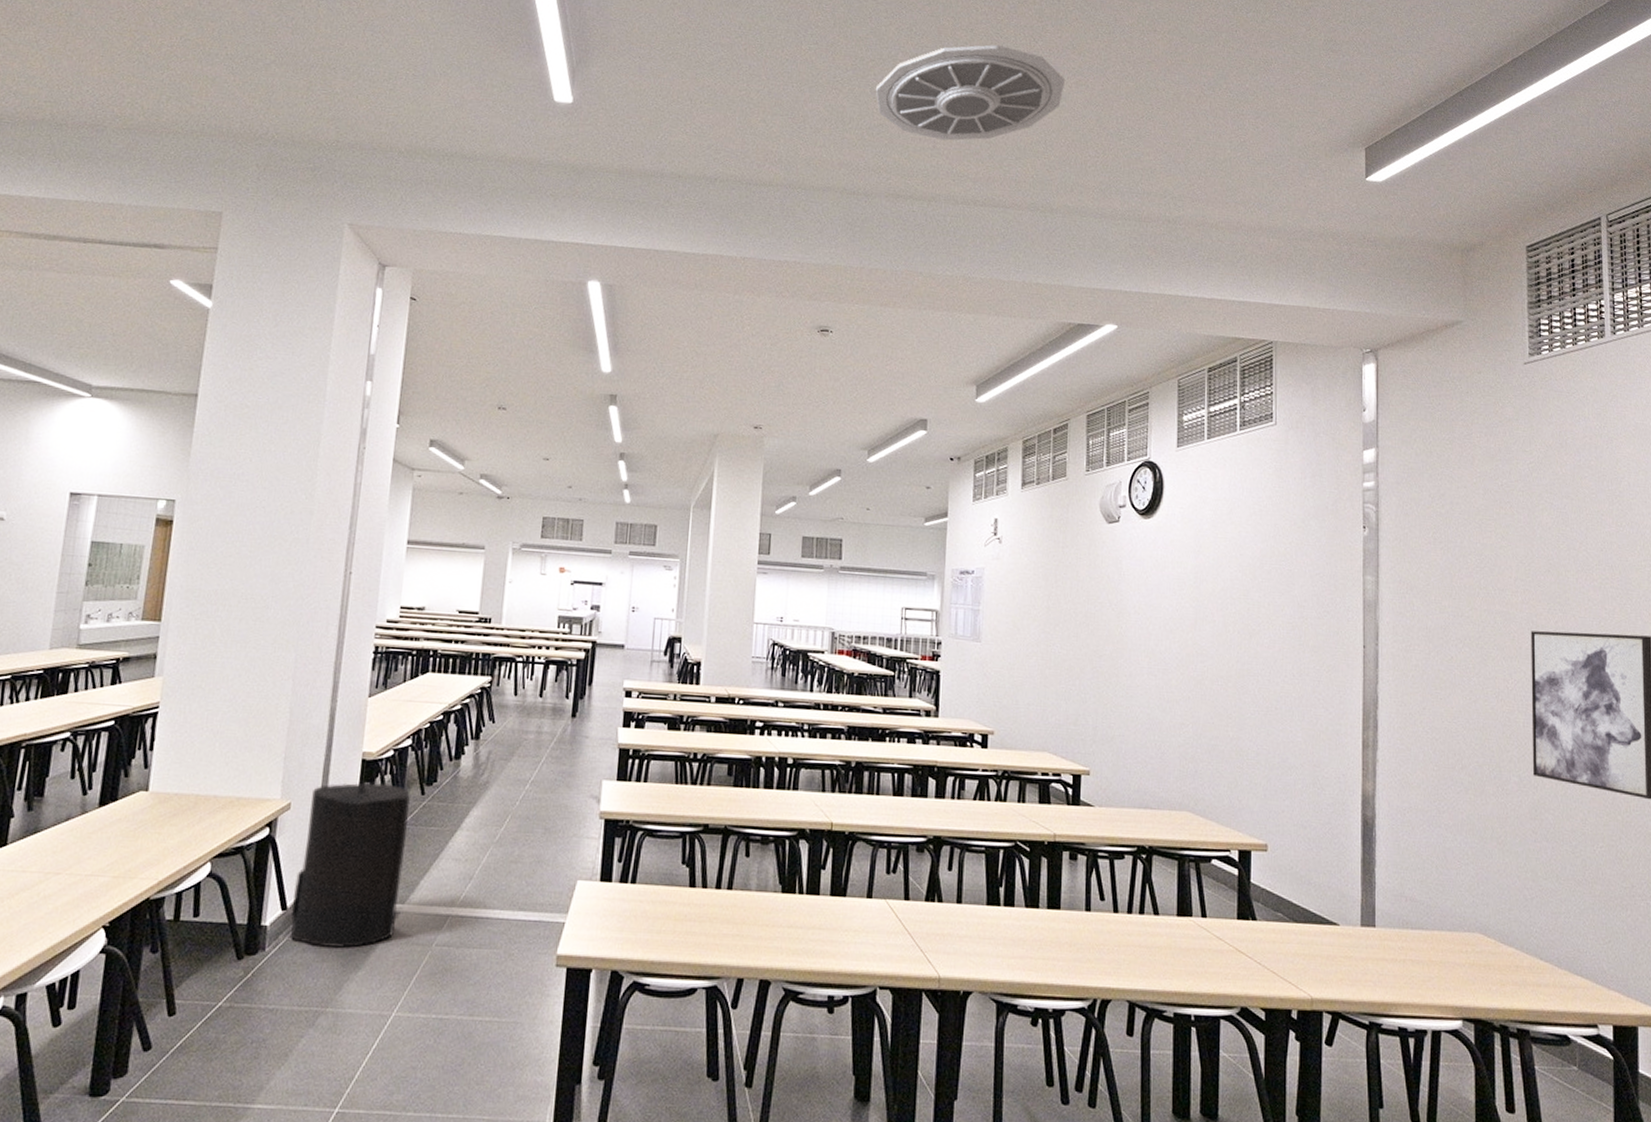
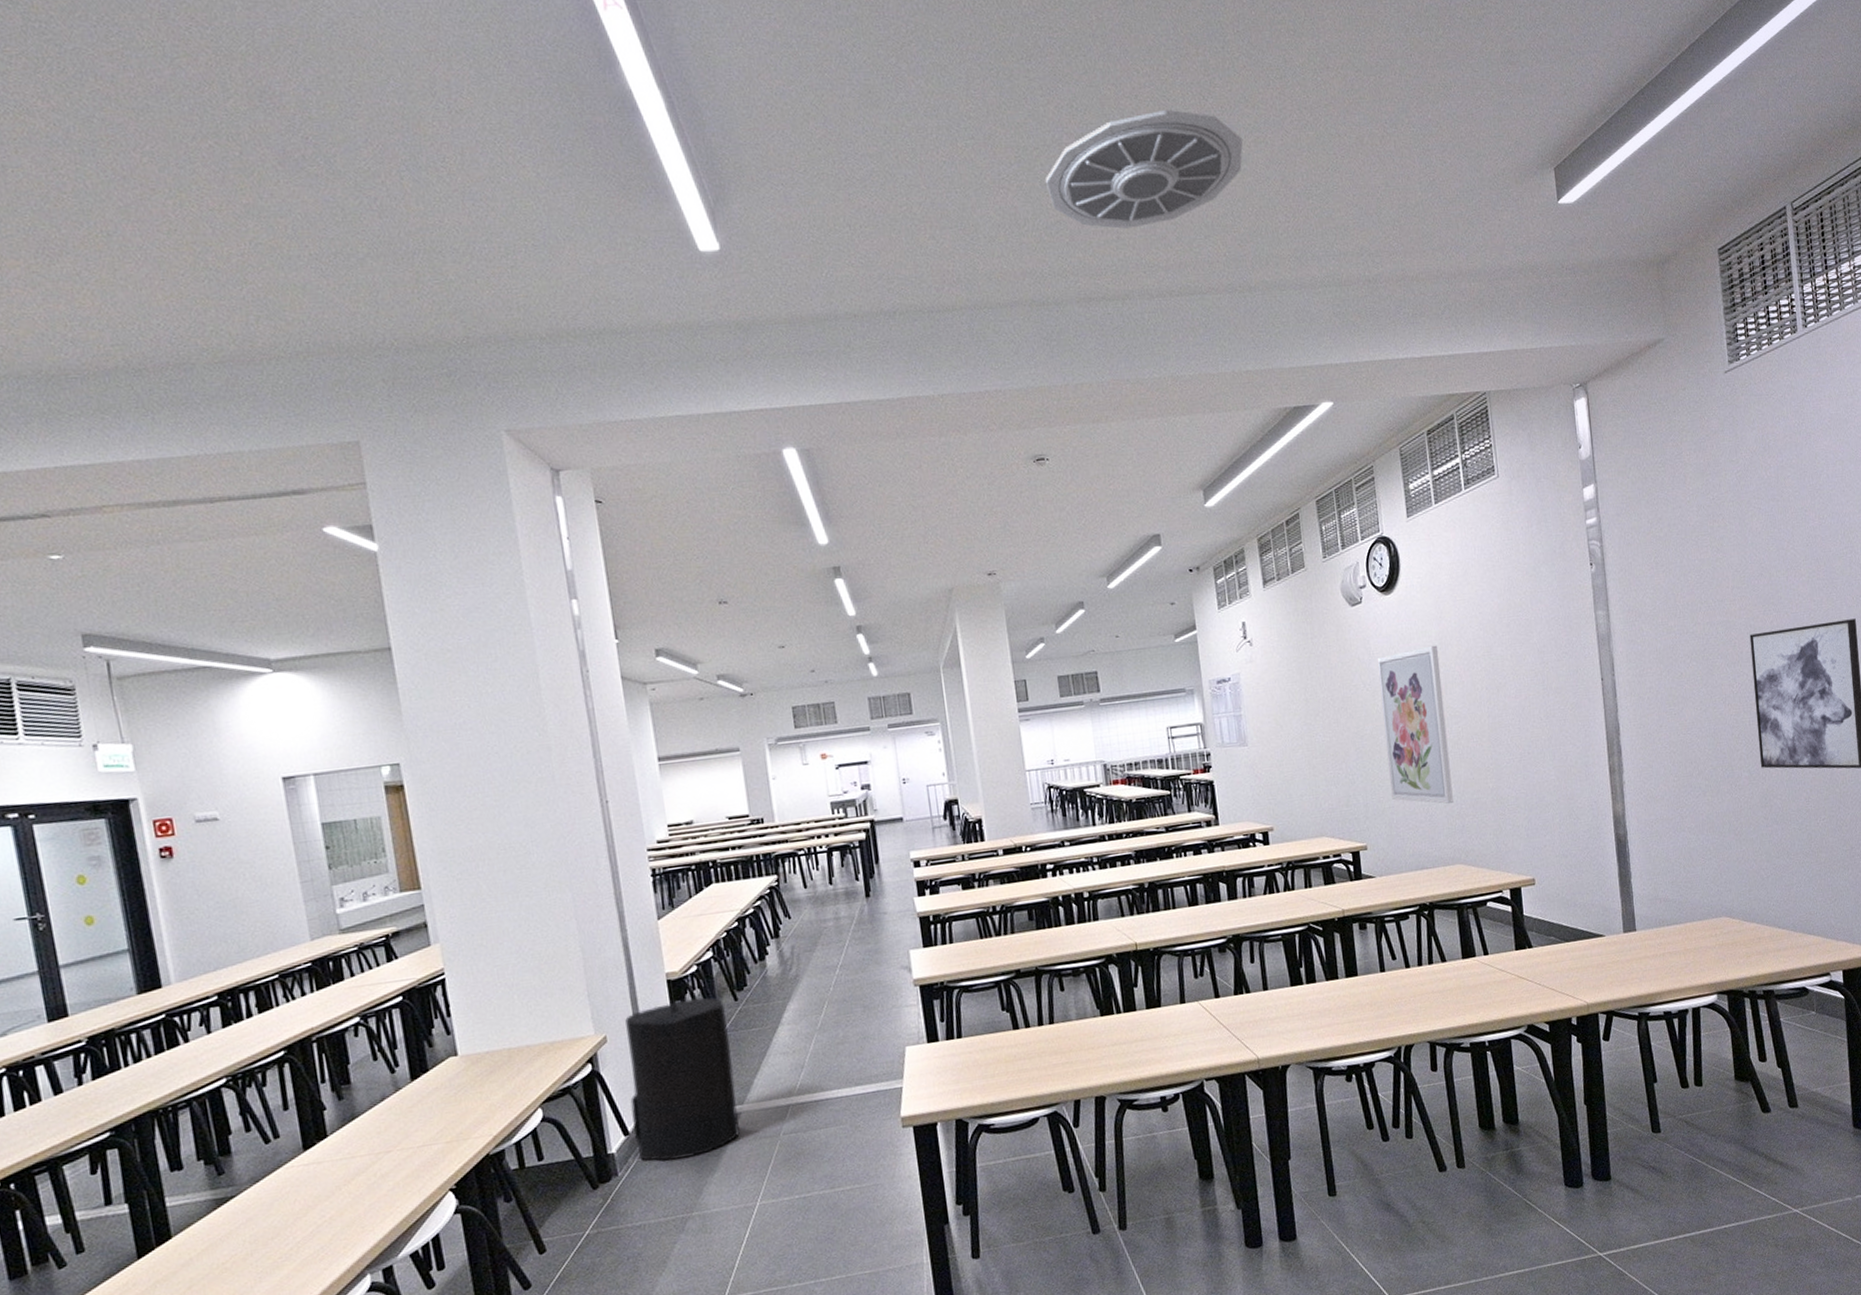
wall art: none [1123,577,1193,744] -> present [1377,645,1453,804]

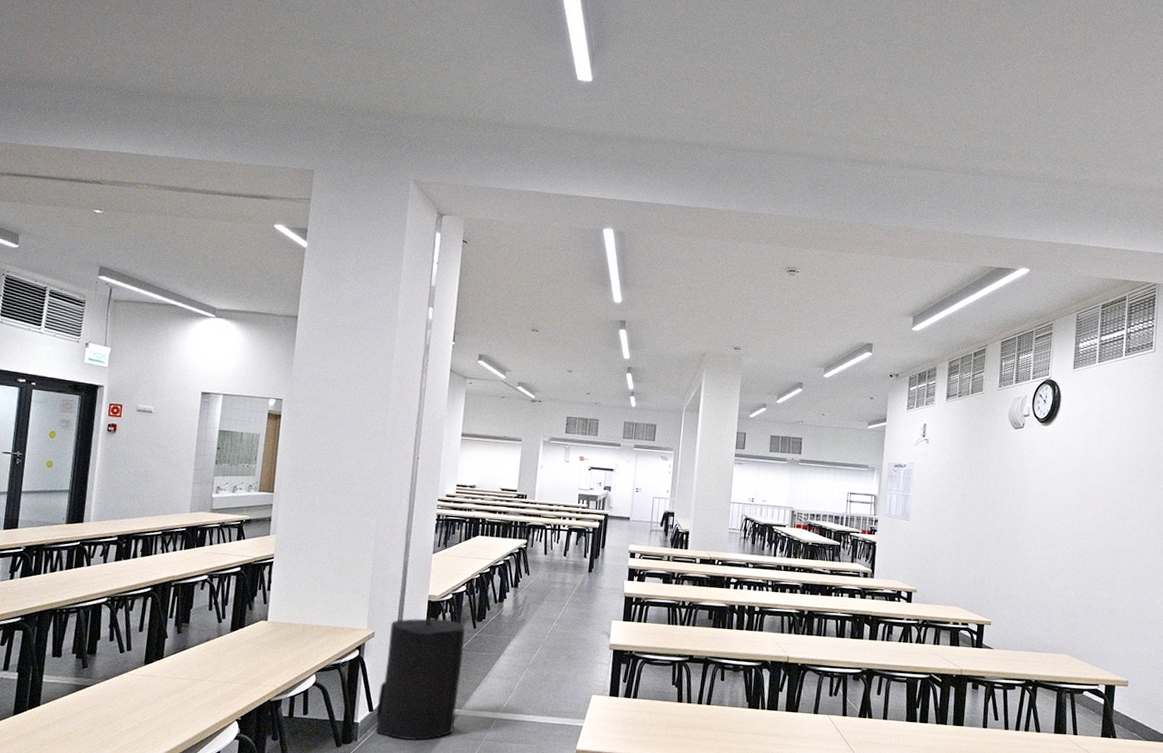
ceiling vent: present [1046,109,1243,229] -> none [839,33,996,115]
wall art: present [1377,645,1453,804] -> none [1019,473,1080,603]

